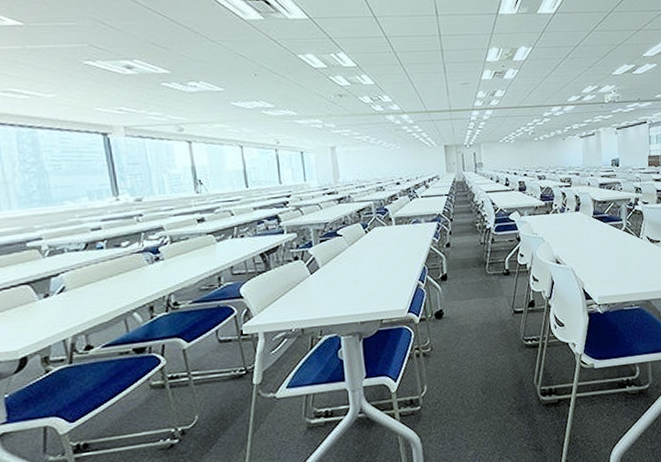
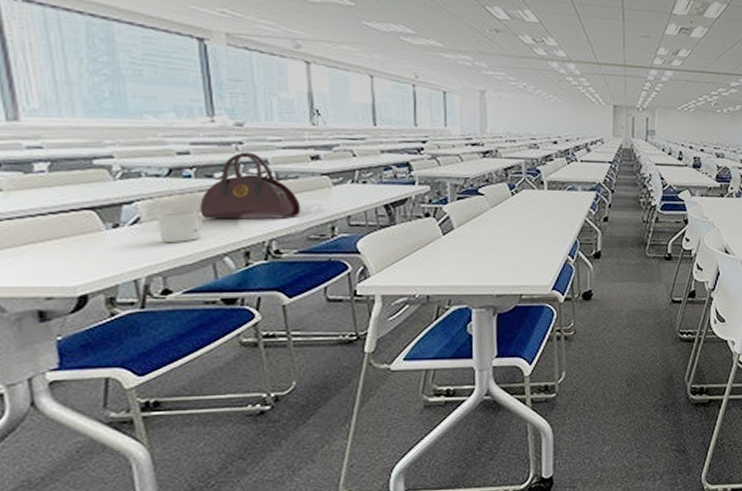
mug: none [78,276,116,306] -> present [157,210,204,244]
handbag: none [111,222,192,282] -> present [200,152,301,219]

